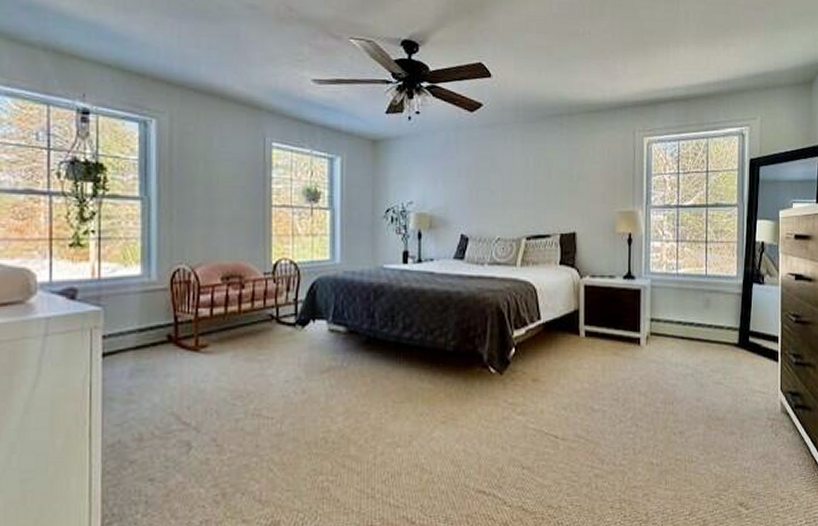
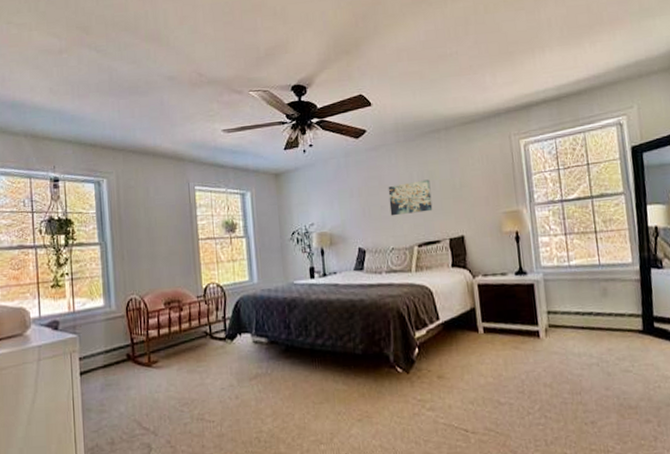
wall art: none [500,167,546,203] -> present [388,179,433,216]

